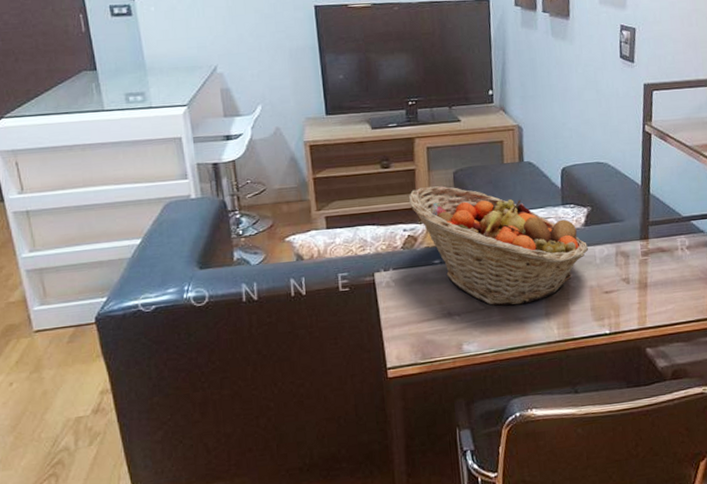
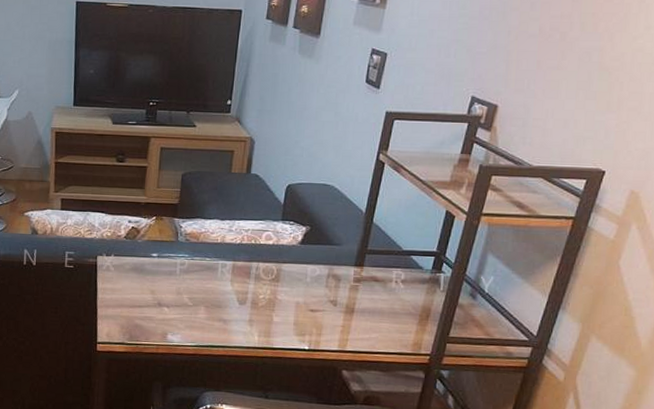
fruit basket: present [408,186,589,306] -> none [137,184,302,308]

